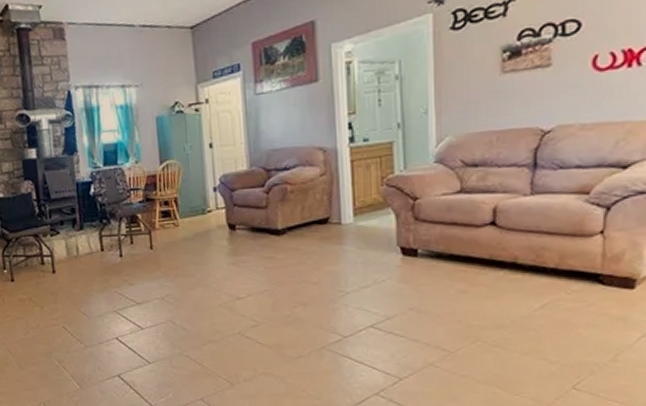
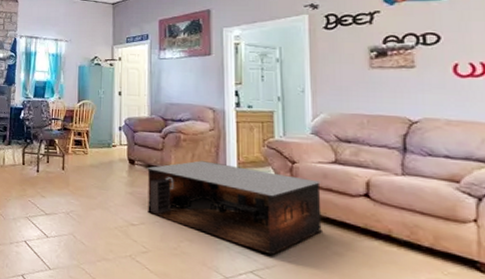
coffee table: none [250,212,445,305] -> present [147,160,322,256]

